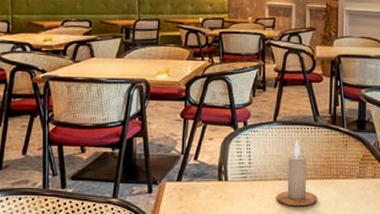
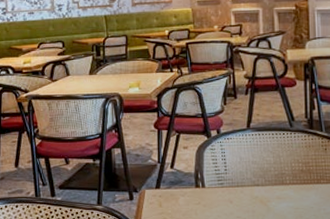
candle: present [275,139,318,207] -> none [254,145,299,212]

